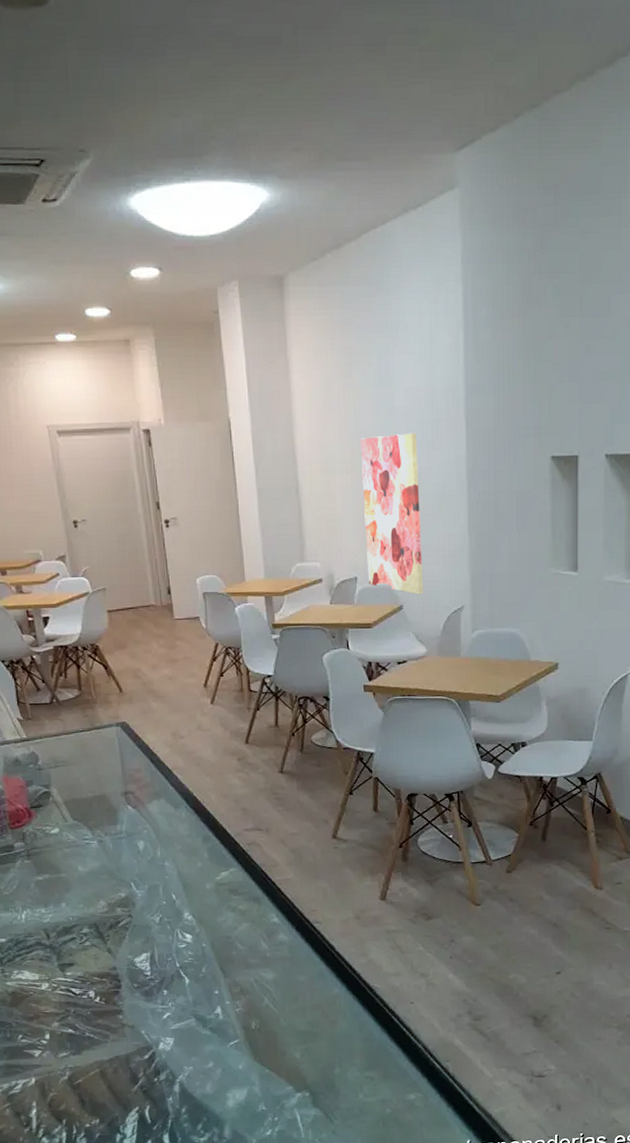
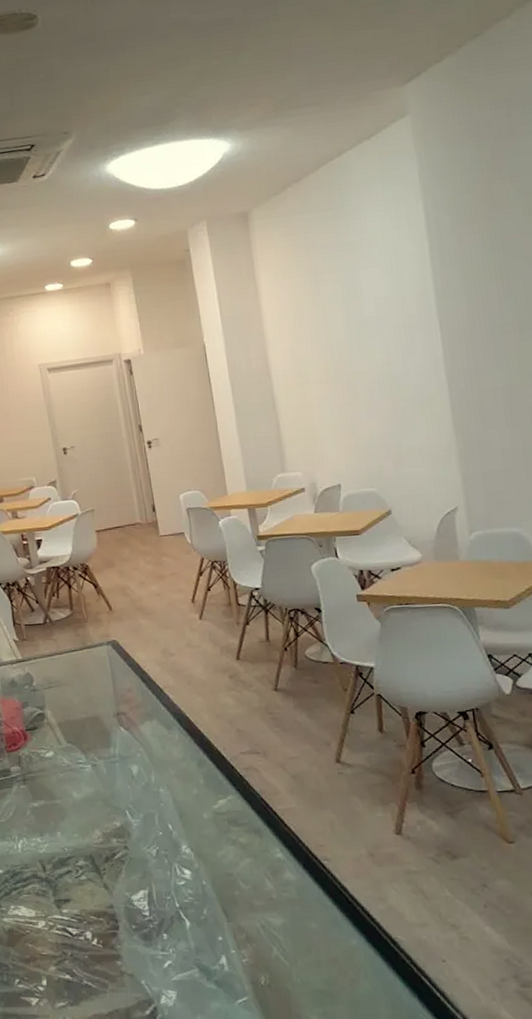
wall art: present [360,432,423,595] -> none [332,339,412,499]

